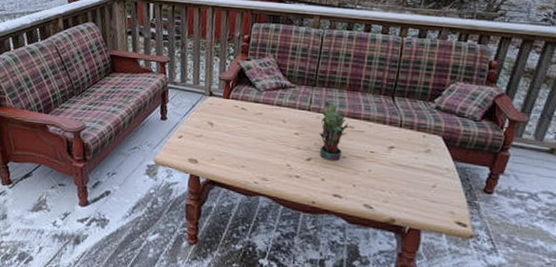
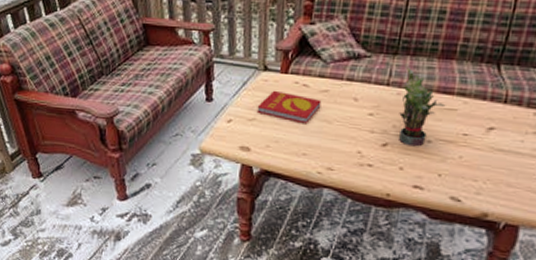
book: none [203,112,257,141] -> present [256,90,322,124]

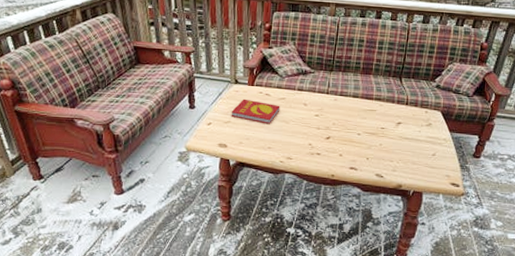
potted plant: present [399,65,446,147] -> none [337,79,368,139]

